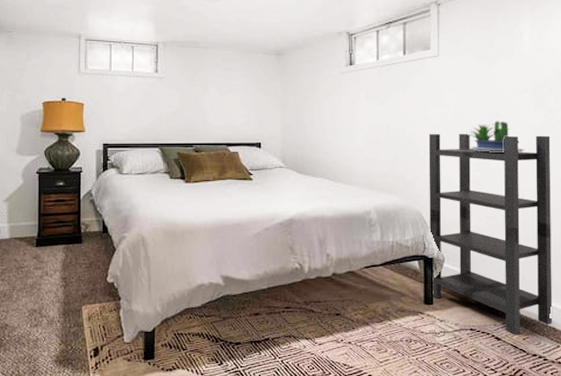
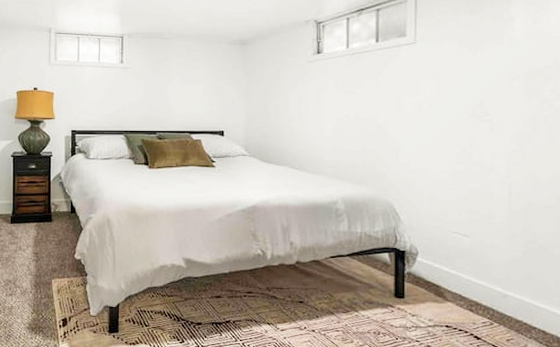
shelving unit: present [428,133,553,335] -> none [402,123,545,335]
potted plant: present [466,120,525,154] -> none [446,110,514,145]

